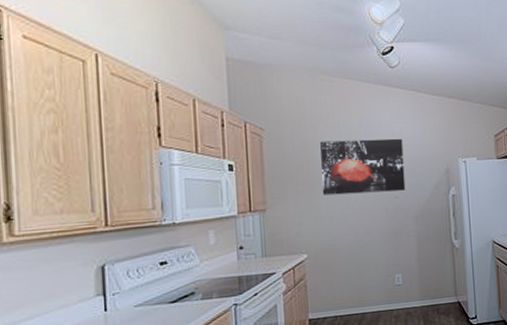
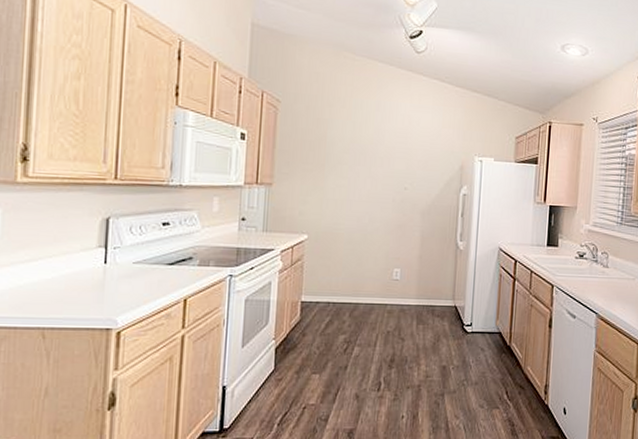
wall art: present [320,138,406,196] -> none [330,121,419,183]

